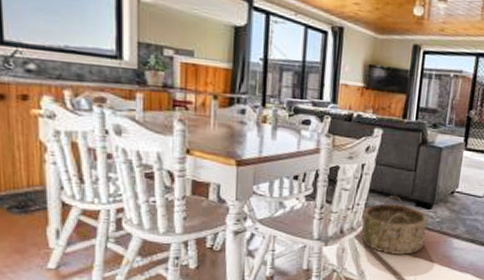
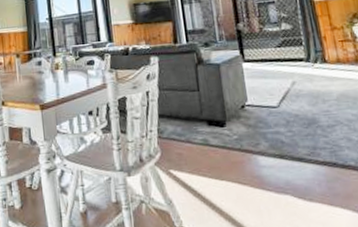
basket: present [361,196,428,256] -> none [158,118,228,181]

